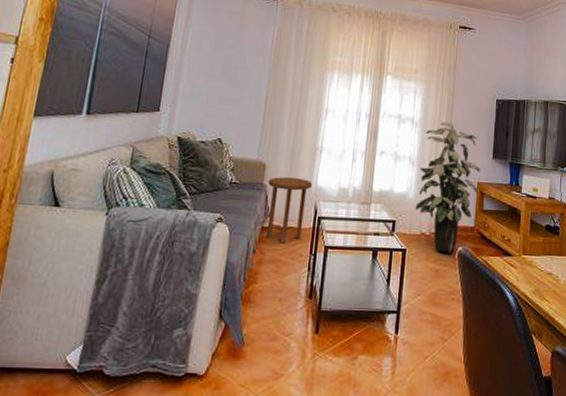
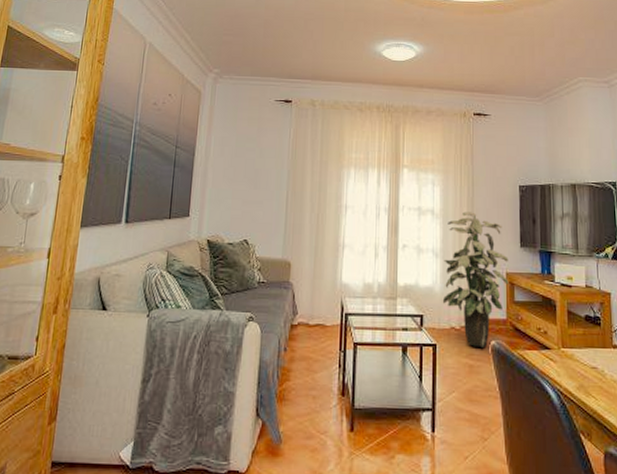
side table: present [266,177,313,244] -> none [294,275,337,341]

